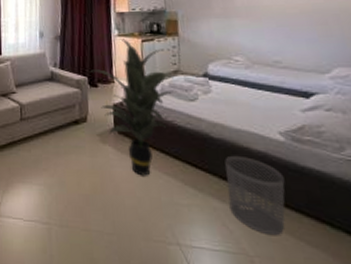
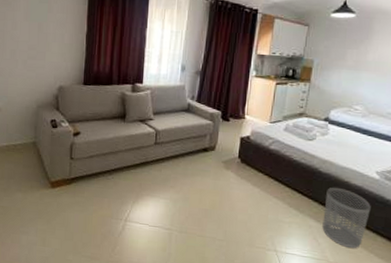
indoor plant: present [90,39,178,176] -> none [224,80,305,198]

